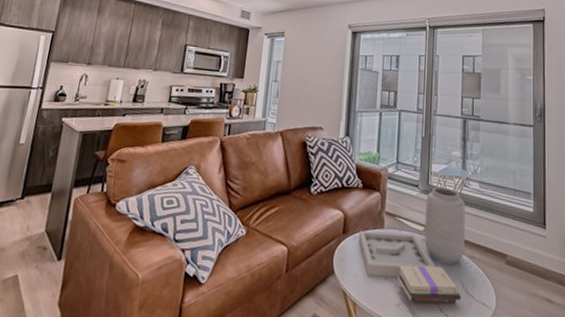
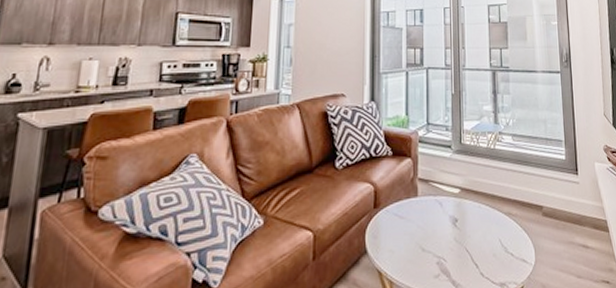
decorative tray: present [358,230,435,278] -> none [391,198,473,250]
books: present [397,265,461,305] -> none [435,228,501,272]
vase: present [424,187,466,264] -> none [459,145,502,225]

